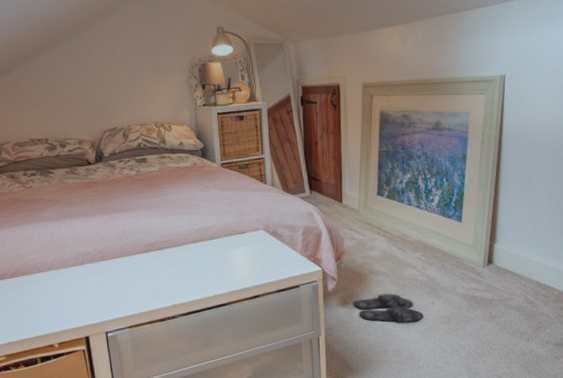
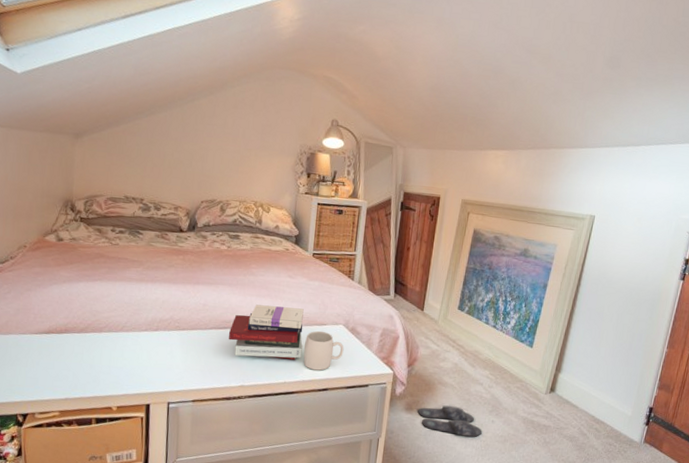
books: none [152,220,228,277] -> present [228,304,304,361]
mug: none [228,239,269,279] -> present [303,330,344,371]

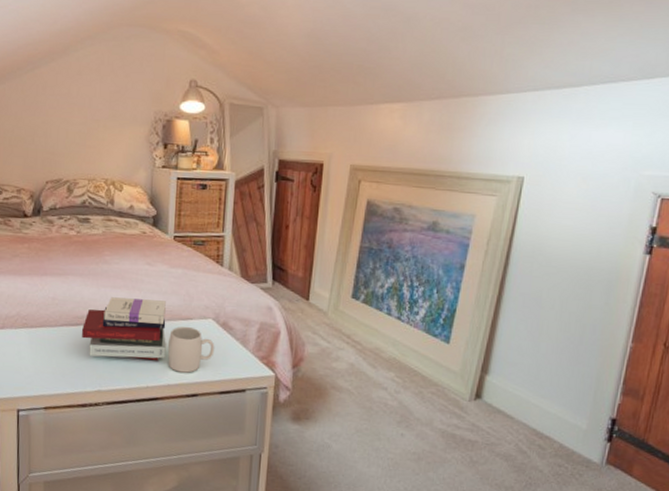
slippers: present [417,405,482,438] -> none [307,414,389,455]

